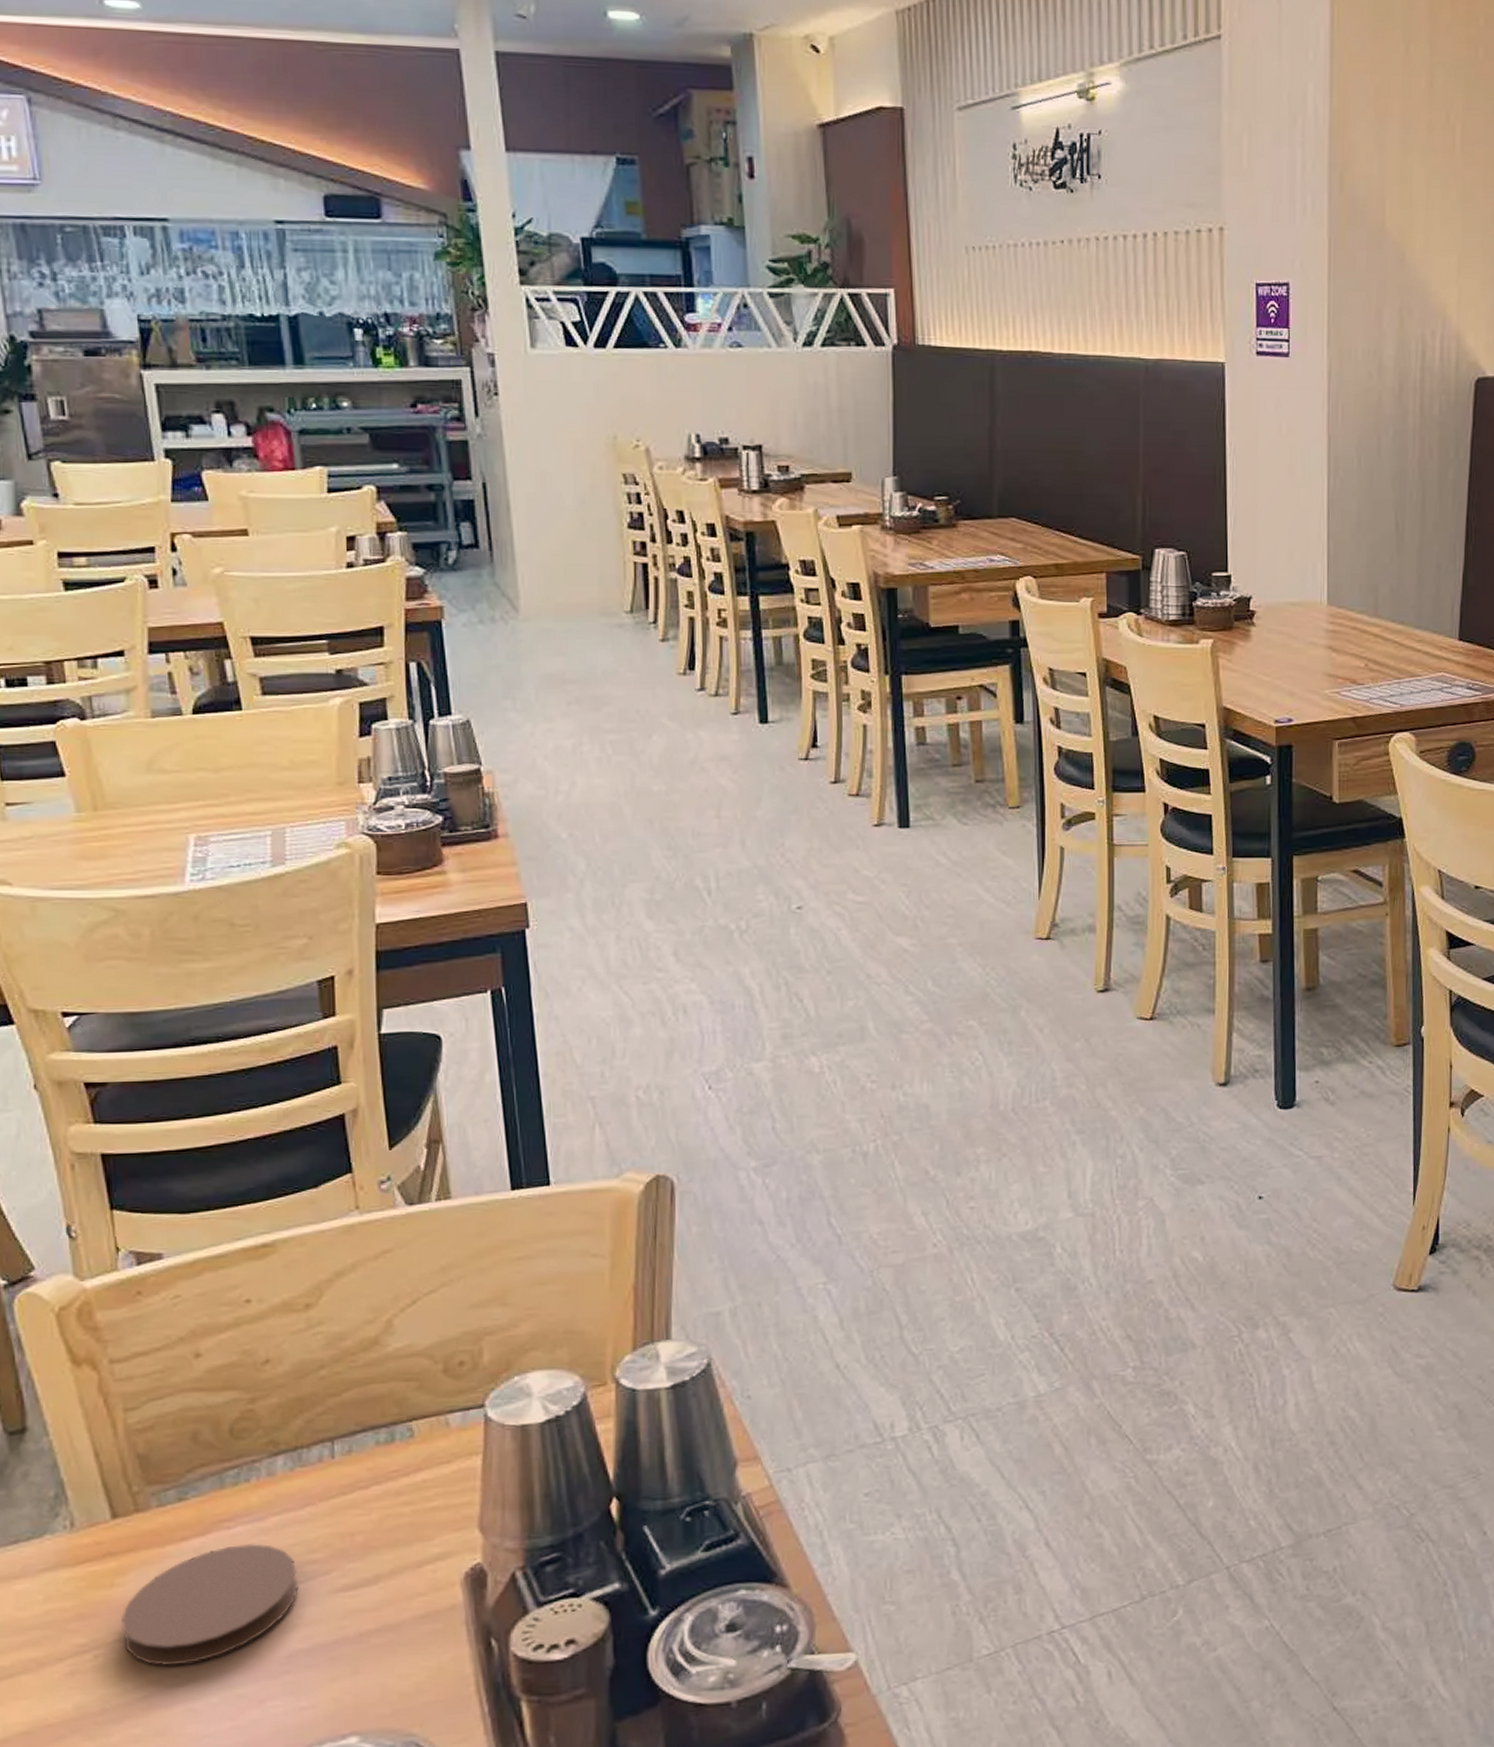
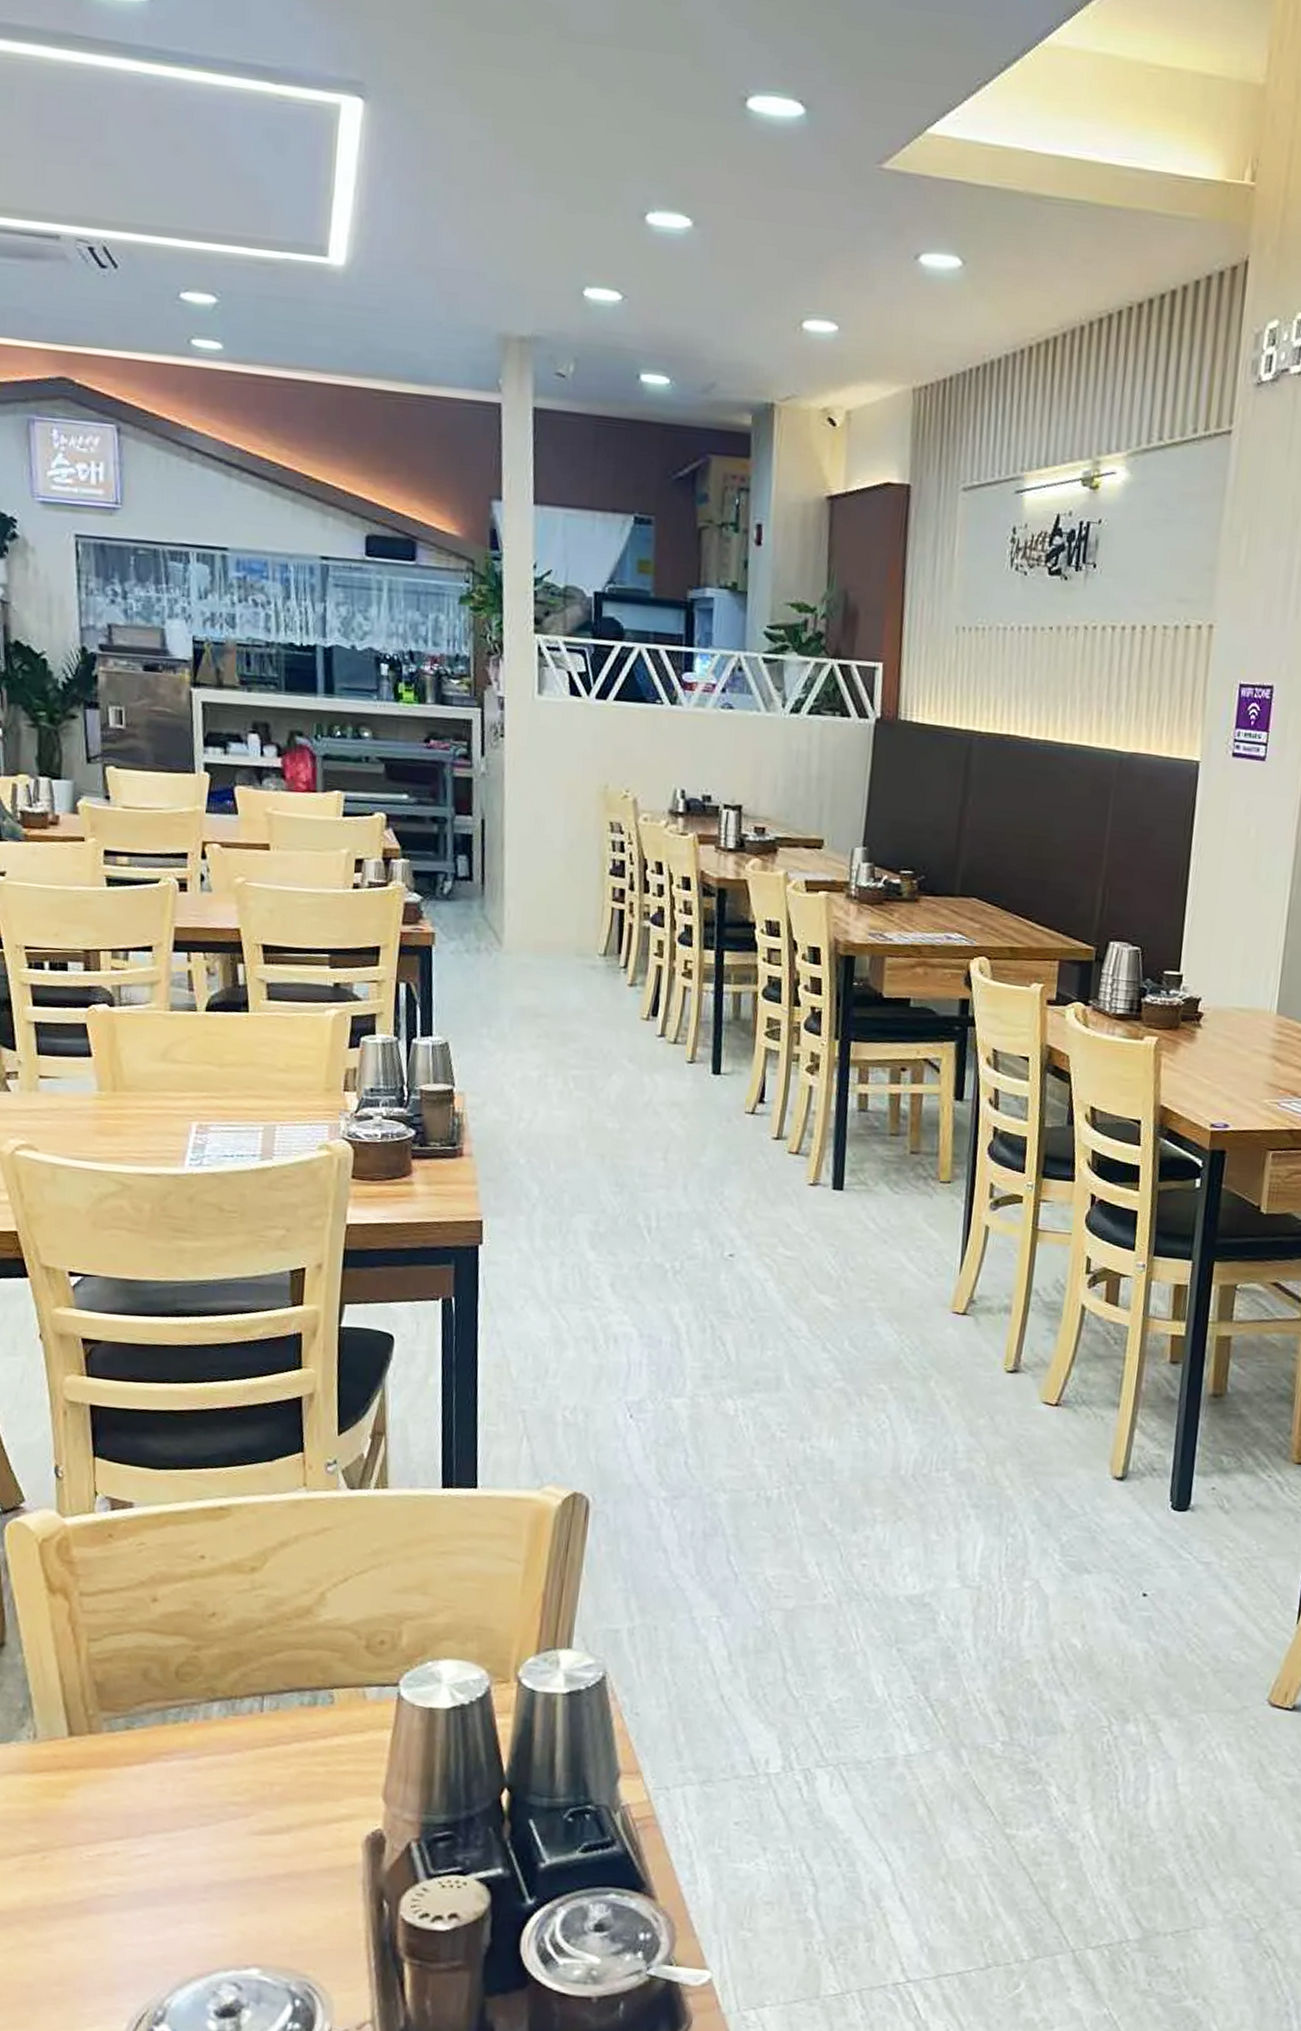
coaster: present [121,1543,299,1666] -> none [68,1777,221,1878]

